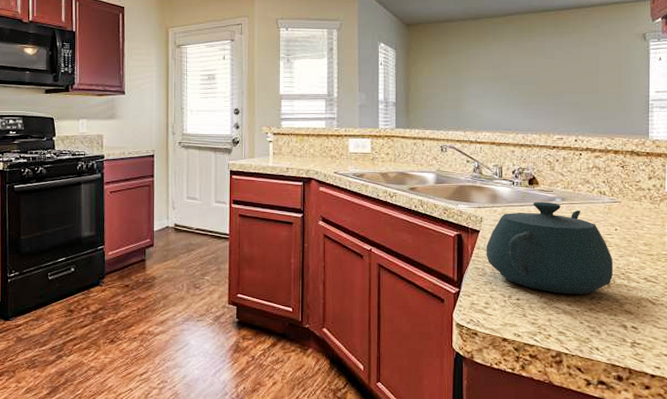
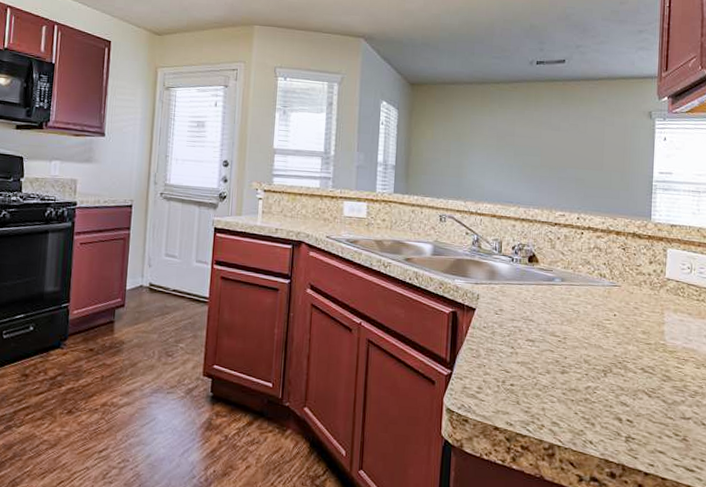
teapot: present [486,201,613,295] -> none [481,280,610,384]

